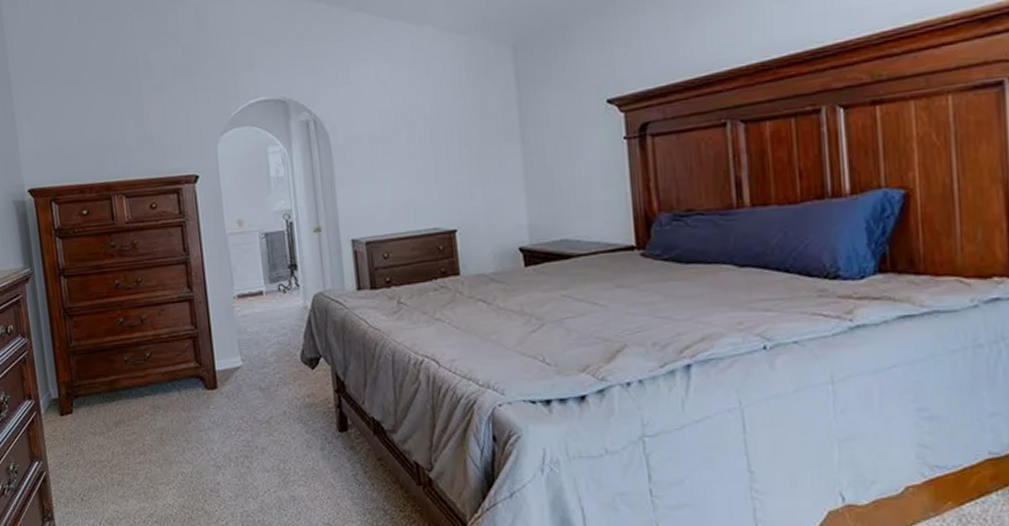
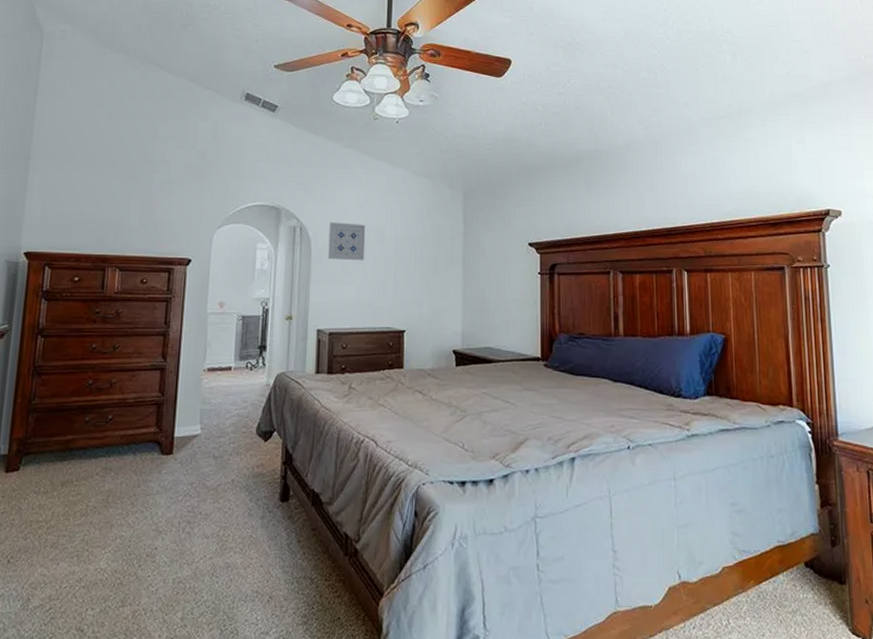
wall art: none [347,106,396,155] -> present [328,222,366,261]

